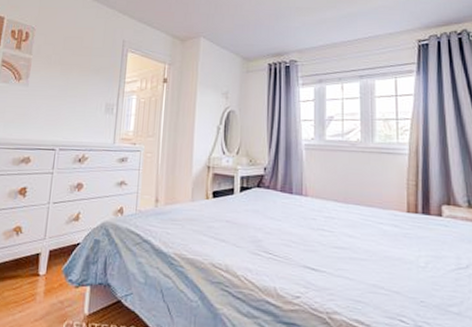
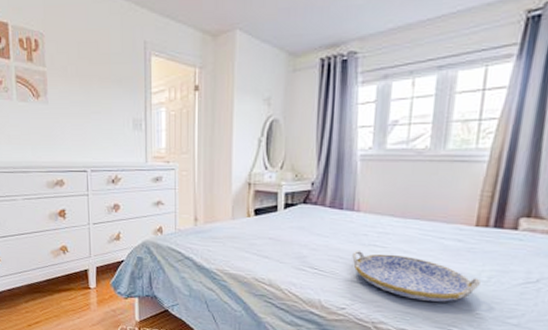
serving tray: none [303,235,419,289] -> present [352,251,480,302]

